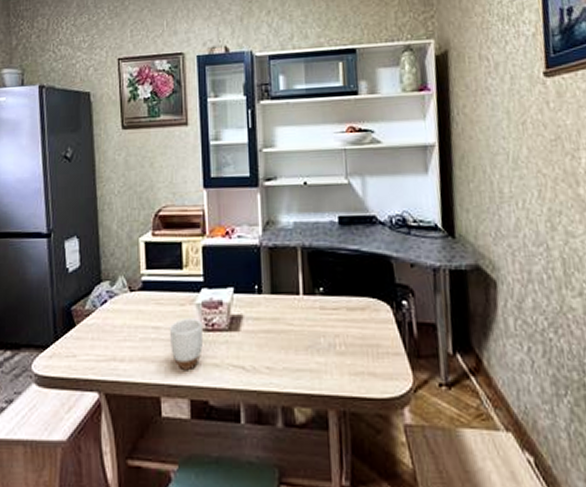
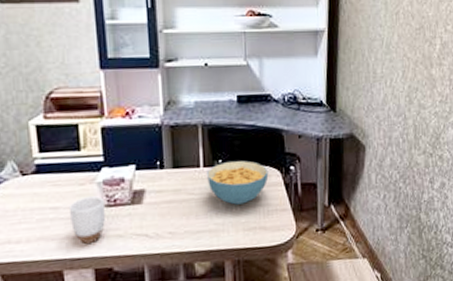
cereal bowl: none [307,290,377,342] -> present [207,161,269,205]

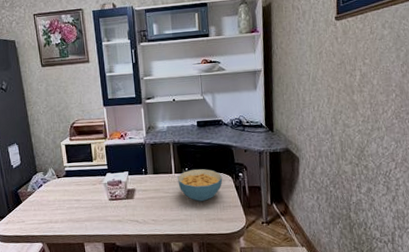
mug: present [70,196,105,244] -> none [87,193,110,225]

